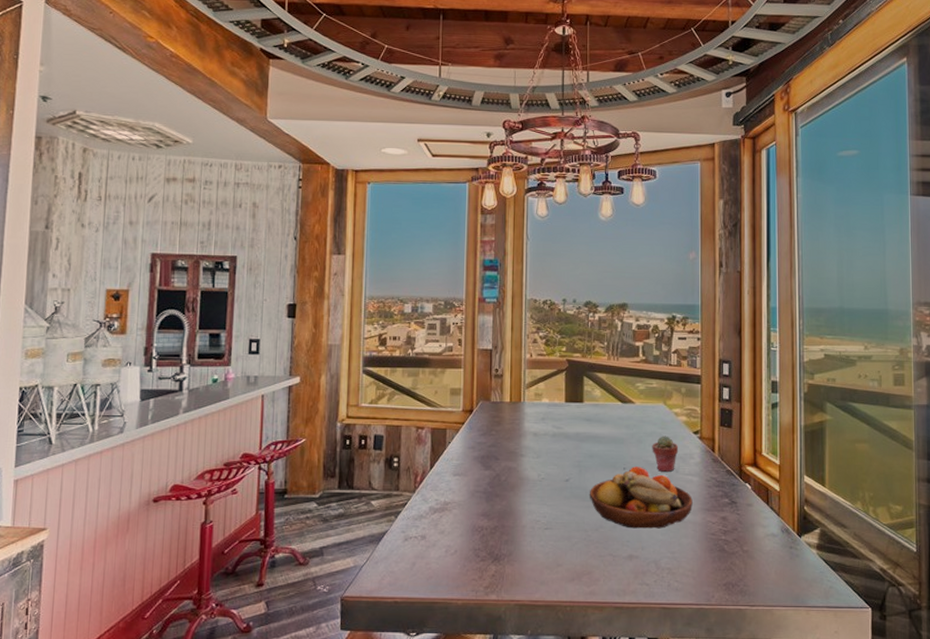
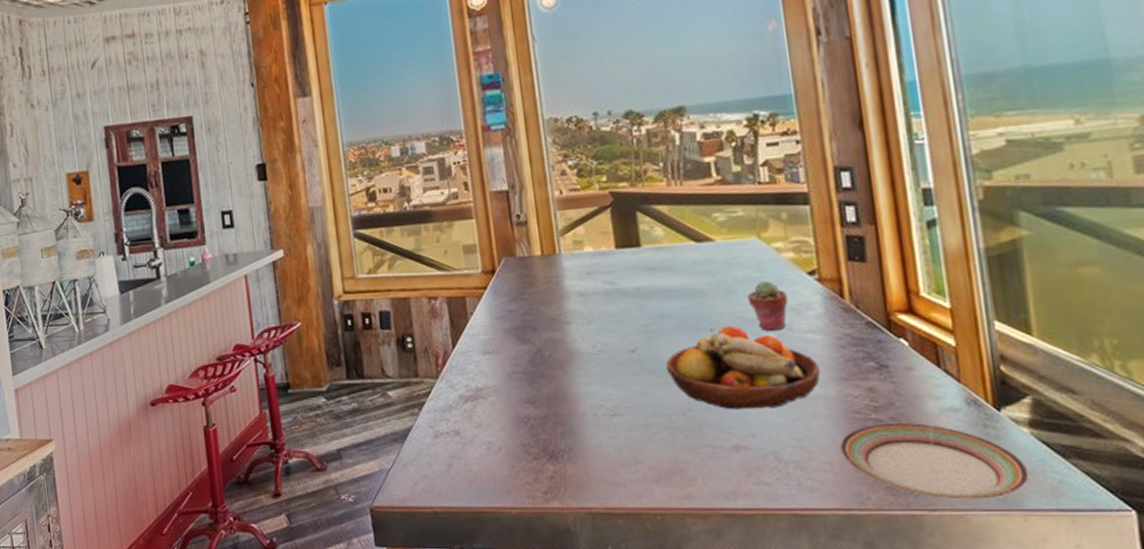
plate: none [699,542,813,599] -> present [840,422,1030,500]

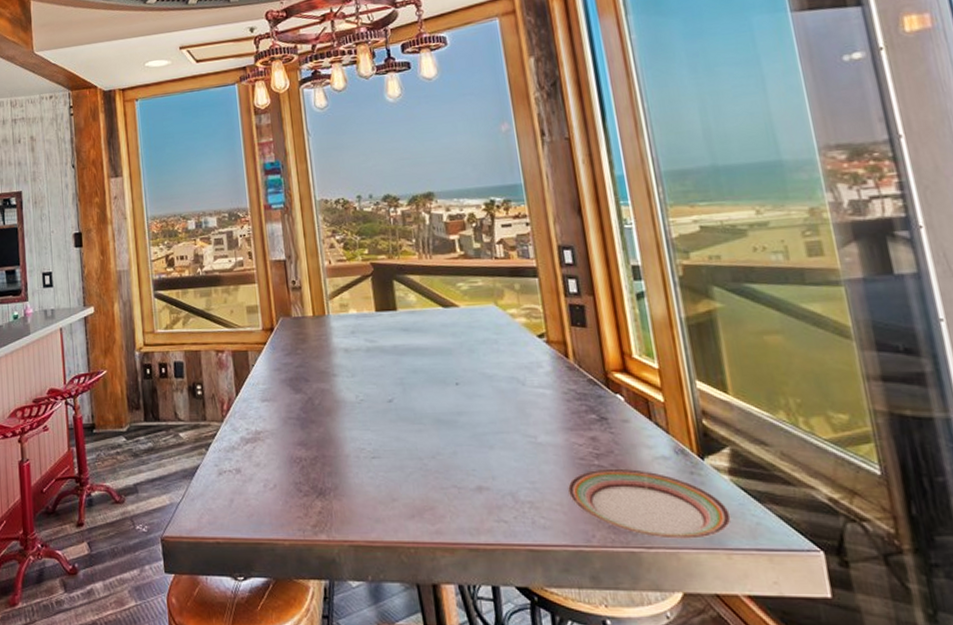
fruit bowl: present [665,326,821,410] -> none [418,381,550,455]
potted succulent: present [747,281,789,331] -> none [487,342,522,385]

